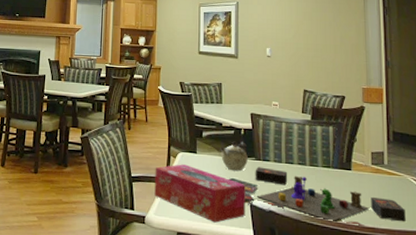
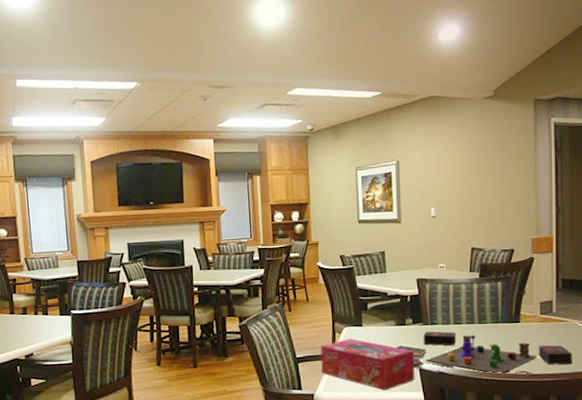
teapot: present [220,141,248,172] -> none [386,308,415,339]

